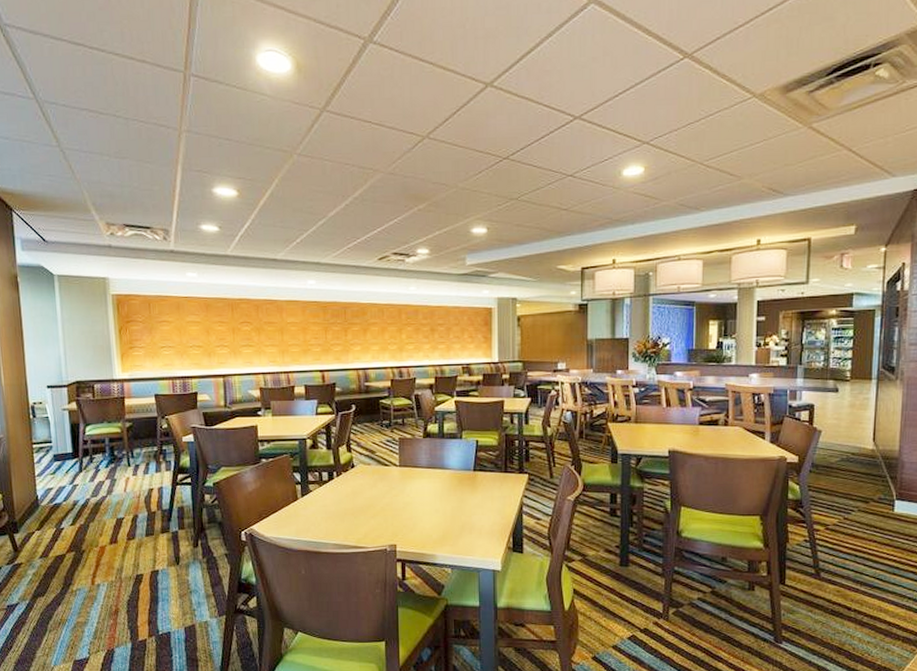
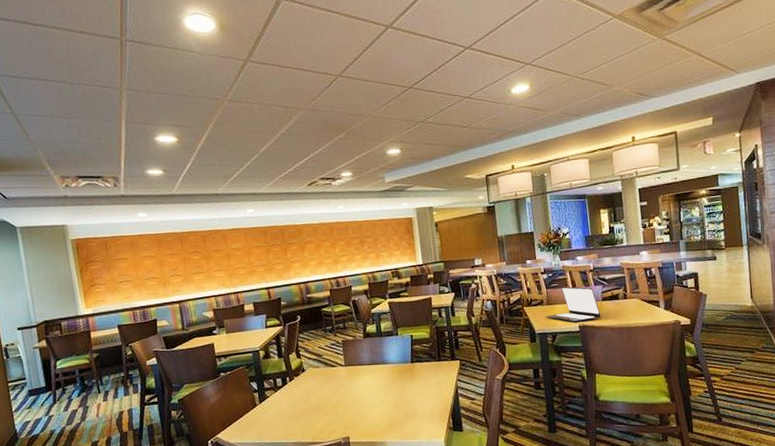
laptop: none [632,404,696,445] -> present [546,286,601,322]

